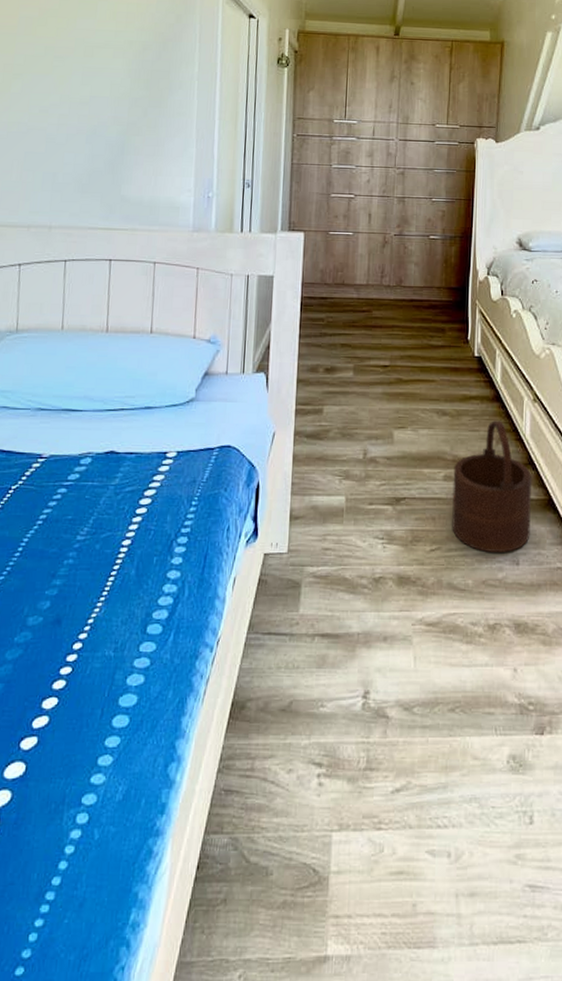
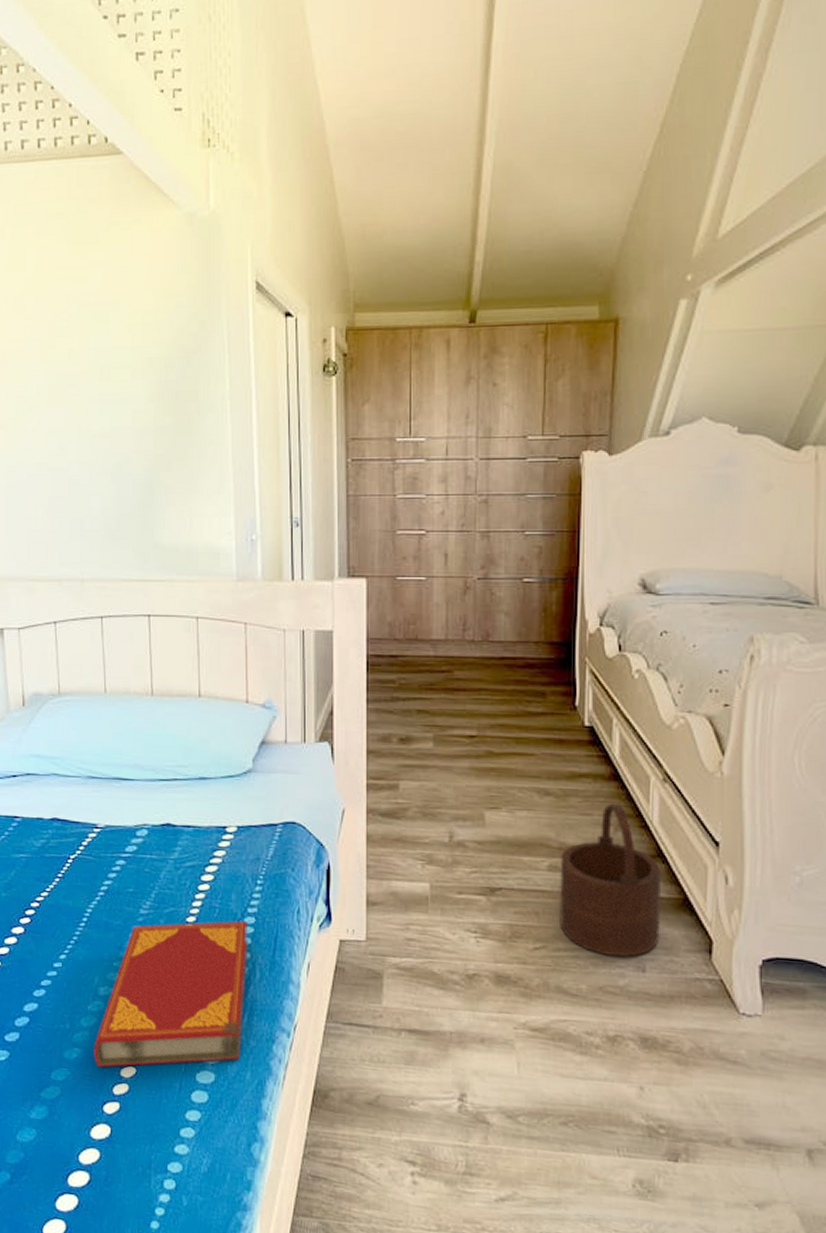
hardback book: none [15,541,180,701] -> present [93,920,247,1068]

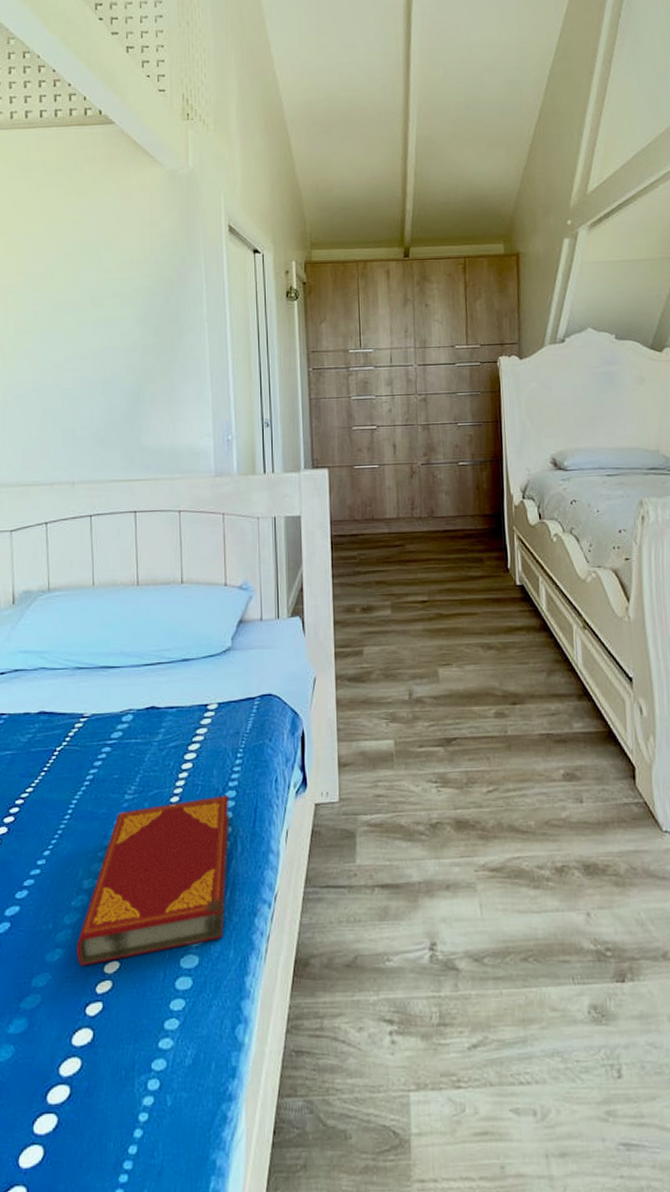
wooden bucket: present [560,803,661,958] -> none [504,651,592,792]

